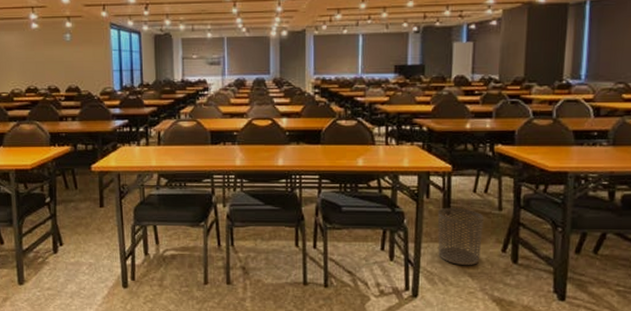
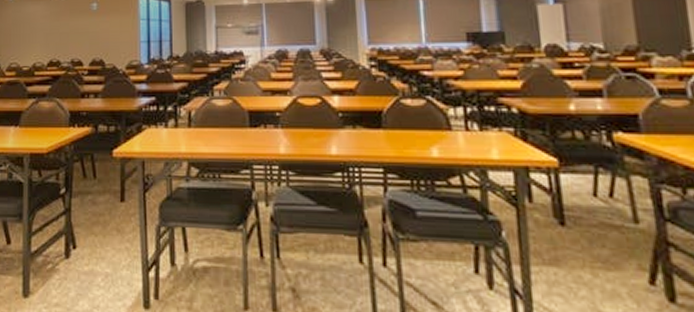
waste bin: present [437,207,484,266] -> none [547,216,619,304]

